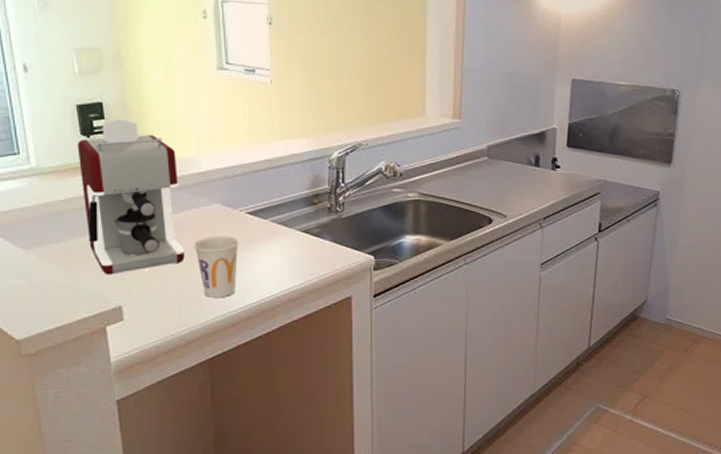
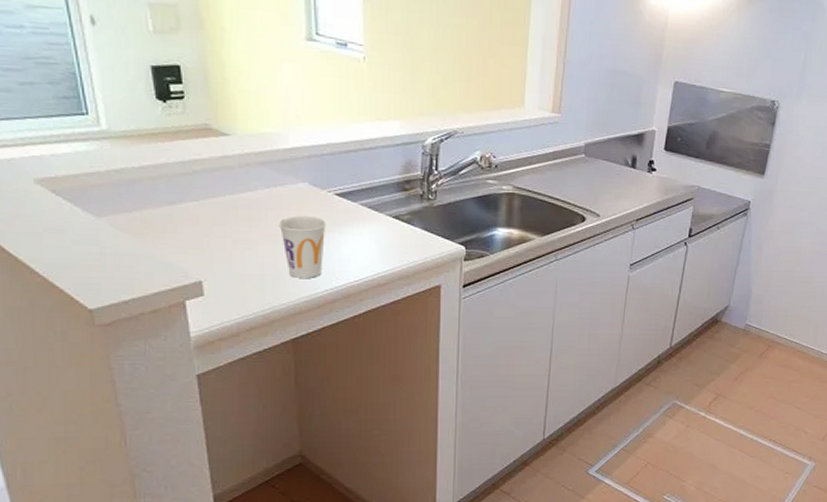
coffee maker: present [77,118,185,275] -> none [152,84,269,249]

